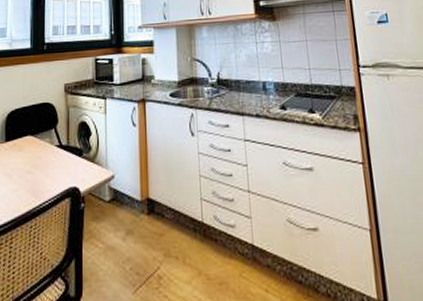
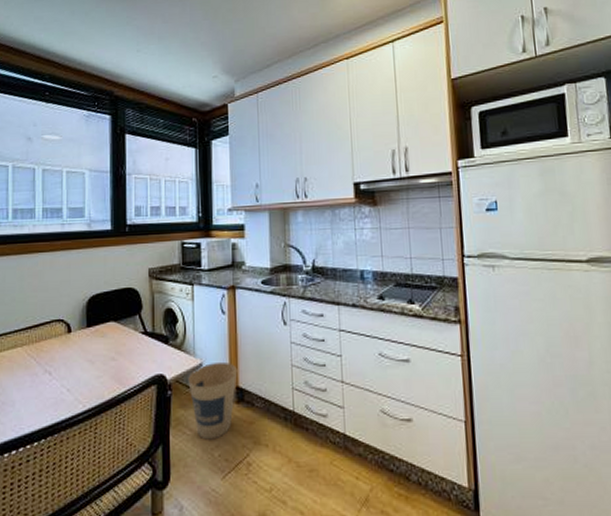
trash can: none [100,174,148,253] -> present [188,363,238,440]

